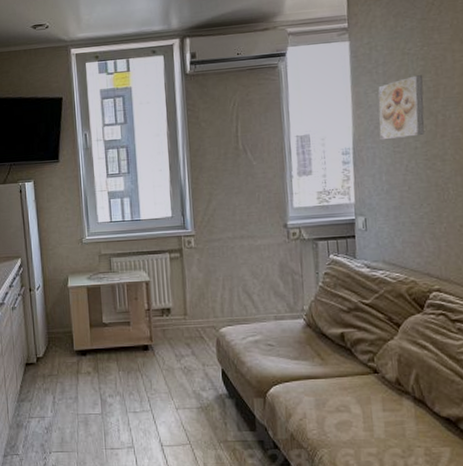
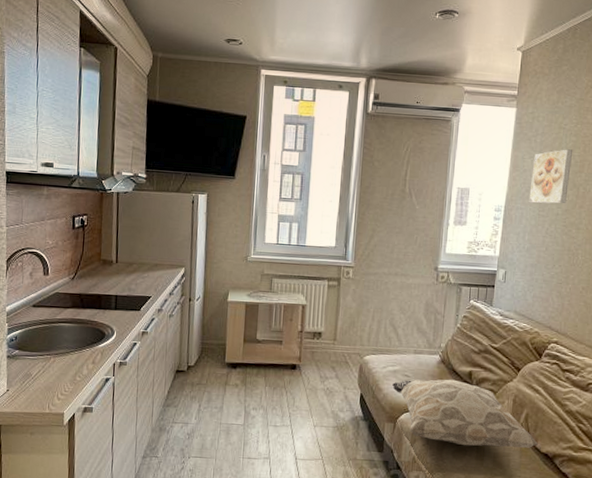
decorative pillow: none [256,344,436,417] -> present [392,379,538,448]

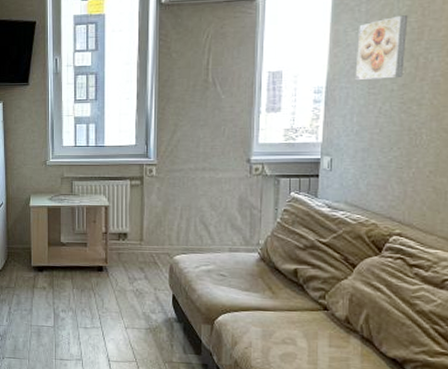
decorative pillow: present [392,379,538,448] -> none [207,278,383,352]

